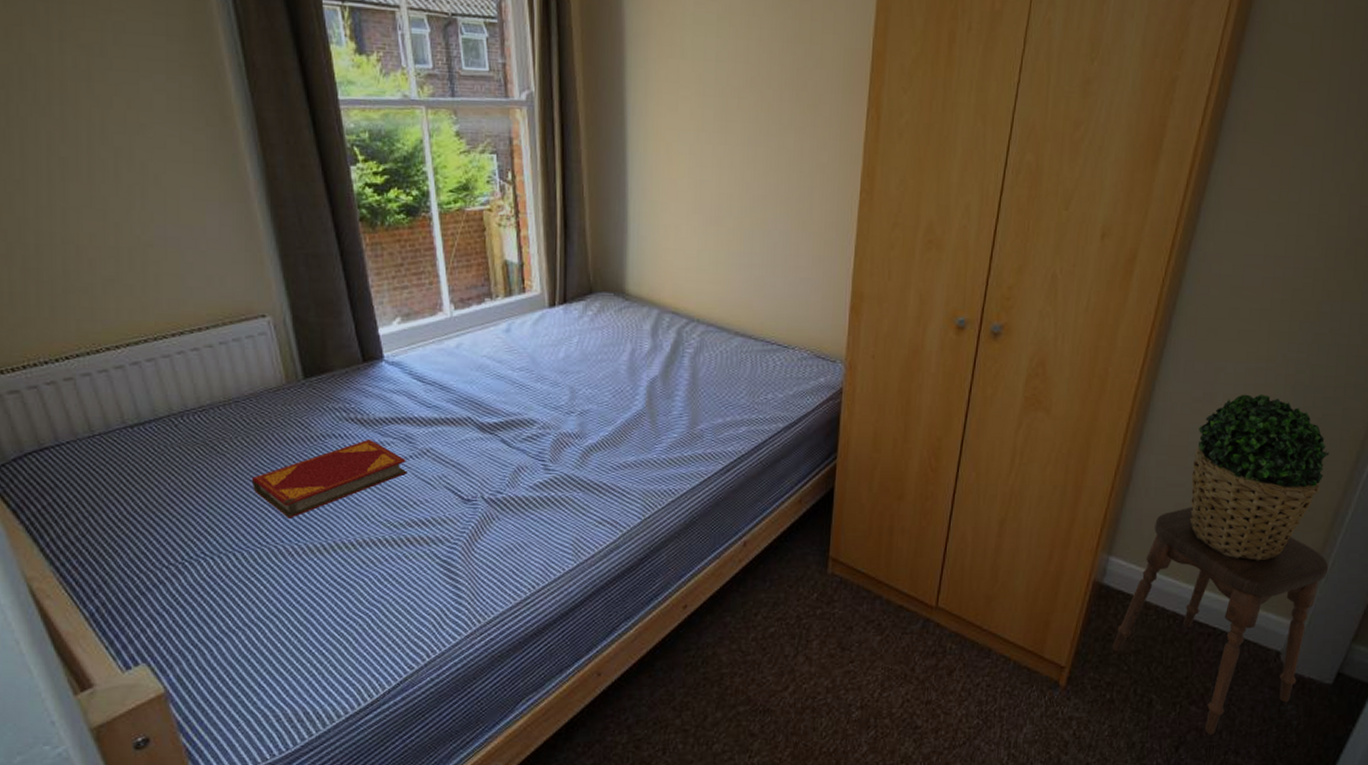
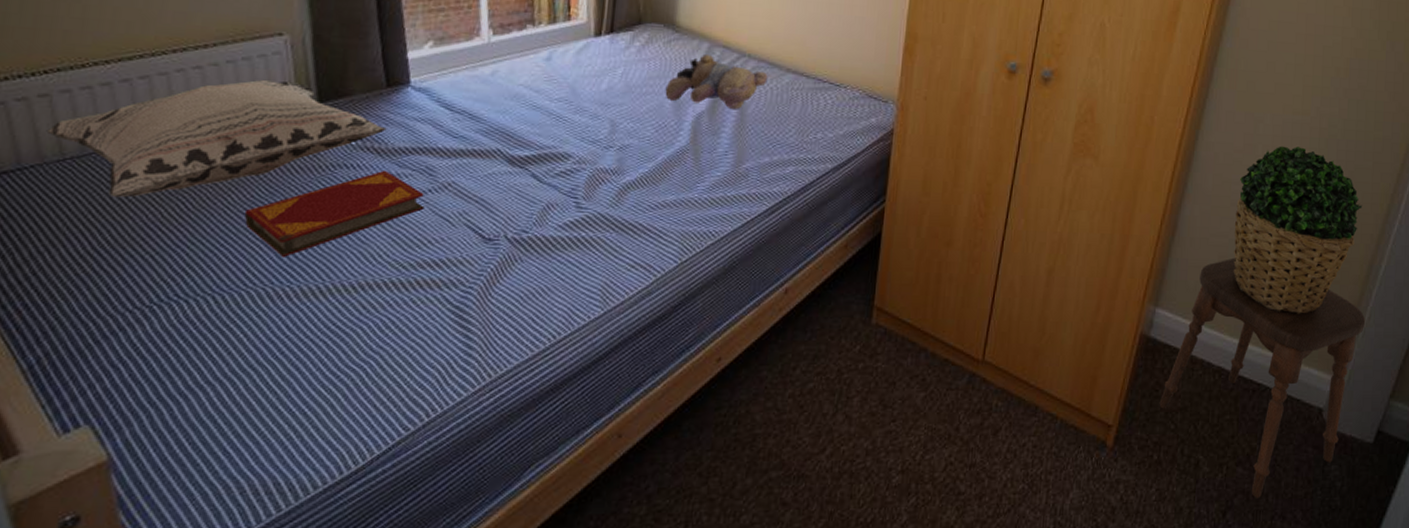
decorative pillow: none [75,358,367,469] -> present [46,79,387,198]
teddy bear: none [619,320,717,374] -> present [665,53,768,110]

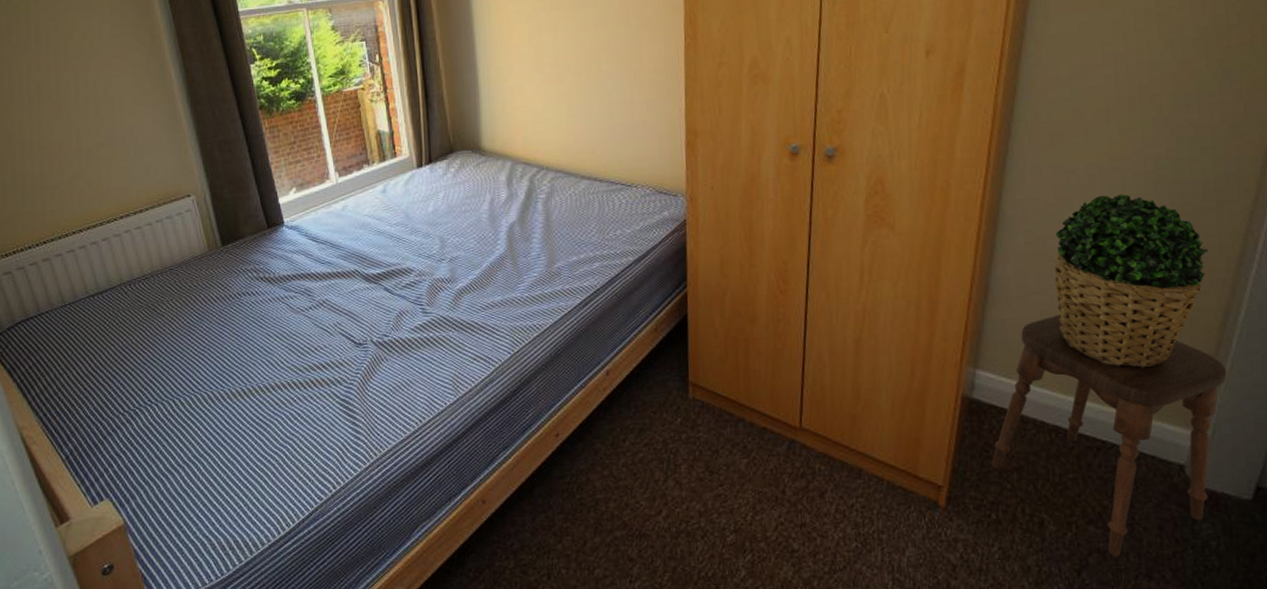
decorative pillow: present [46,79,387,198] -> none [51,231,273,331]
hardback book: present [245,171,425,257] -> none [185,295,308,368]
teddy bear: present [665,53,768,110] -> none [480,171,566,218]

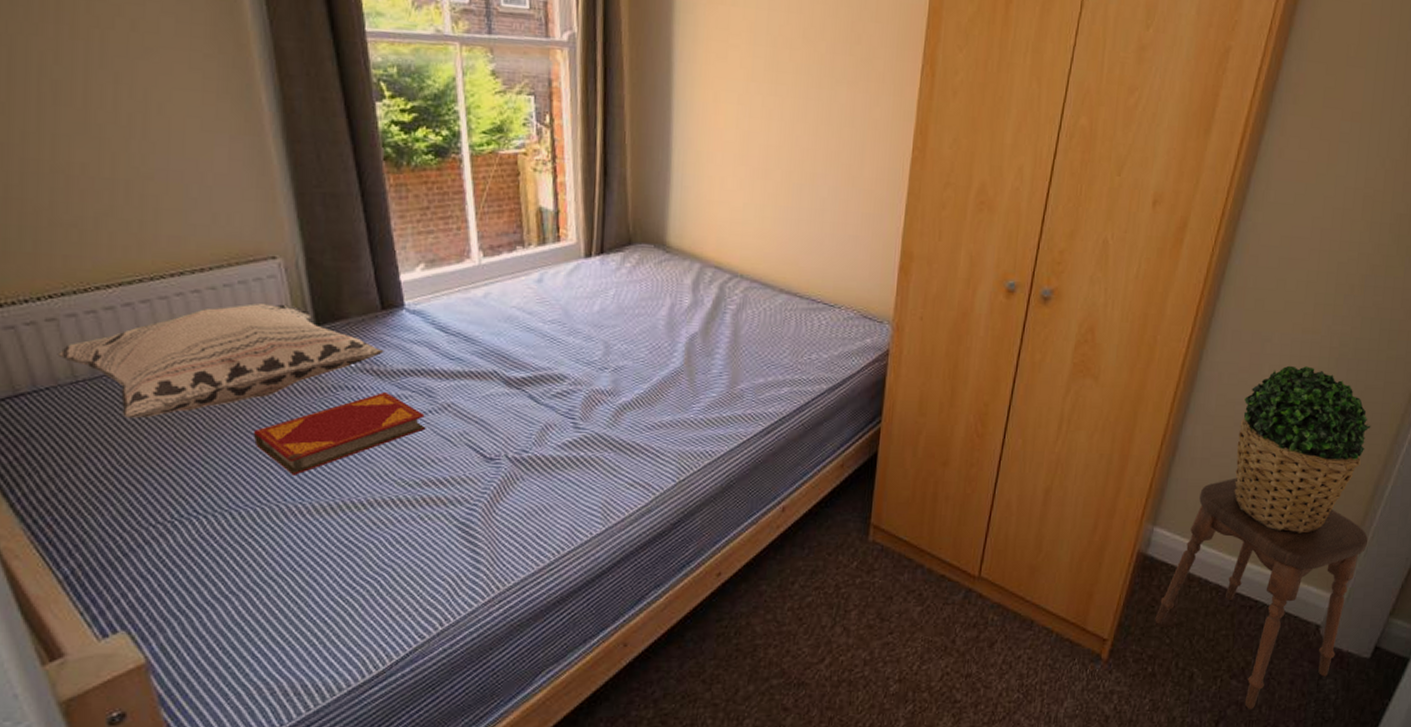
decorative pillow: none [51,231,273,331] -> present [57,302,384,419]
hardback book: none [185,295,308,368] -> present [254,392,426,475]

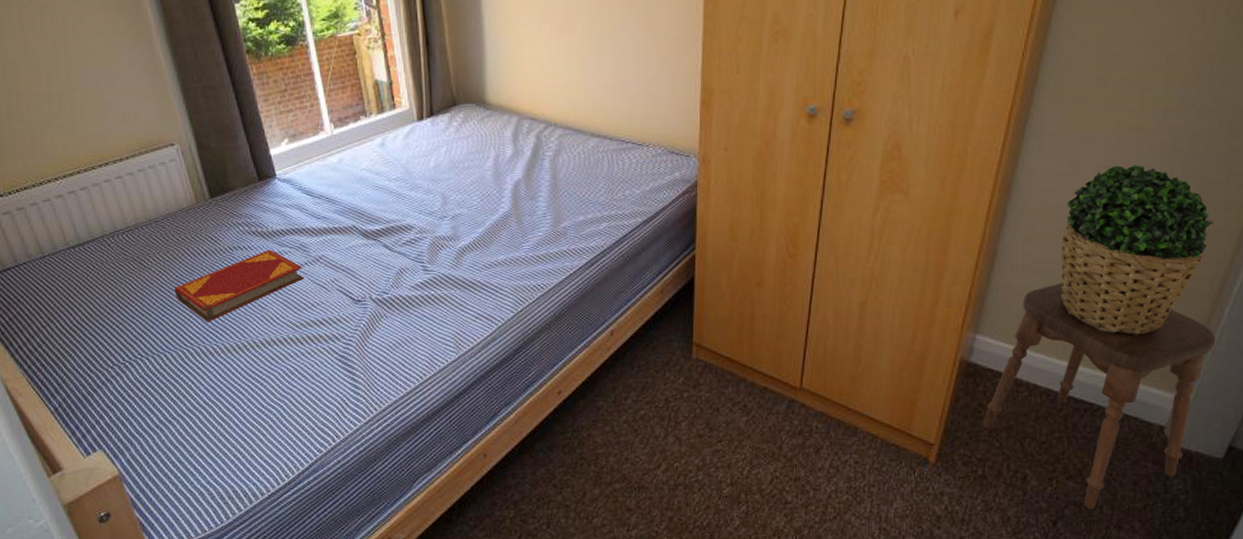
decorative pillow: present [57,302,384,419] -> none [28,182,265,283]

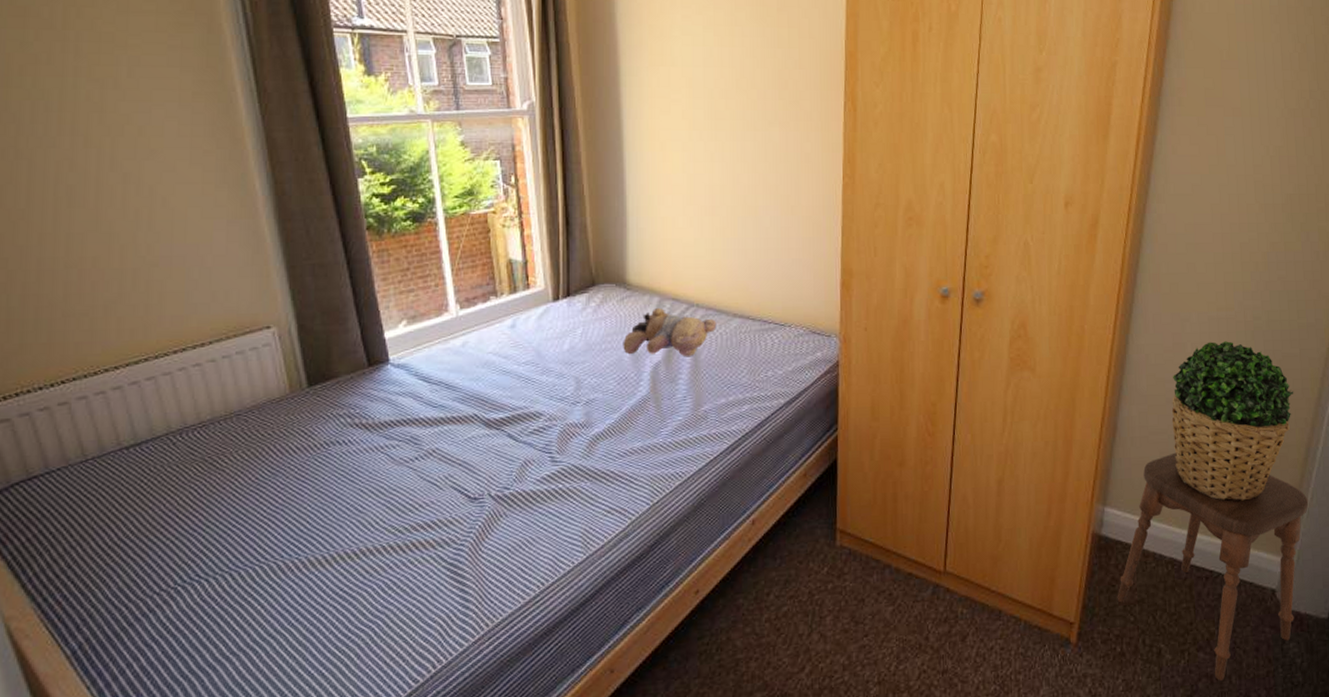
hardback book: present [175,250,304,322] -> none [252,444,413,532]
teddy bear: none [484,126,575,176] -> present [623,307,717,357]

